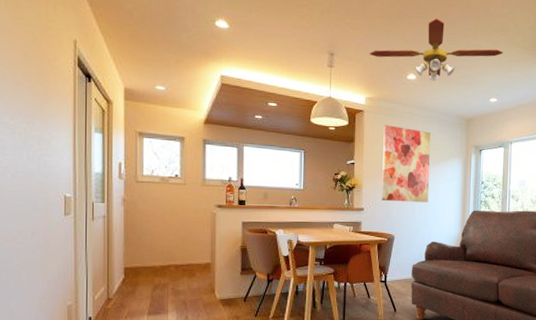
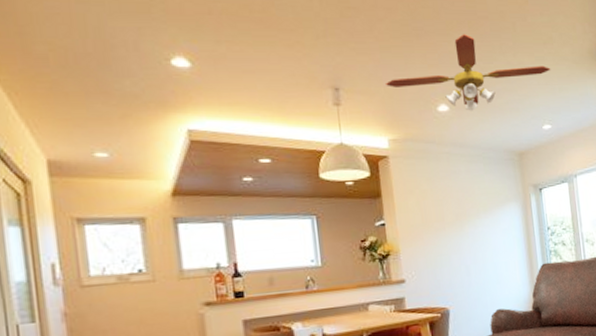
wall art: present [382,125,431,203] -> none [416,170,486,267]

